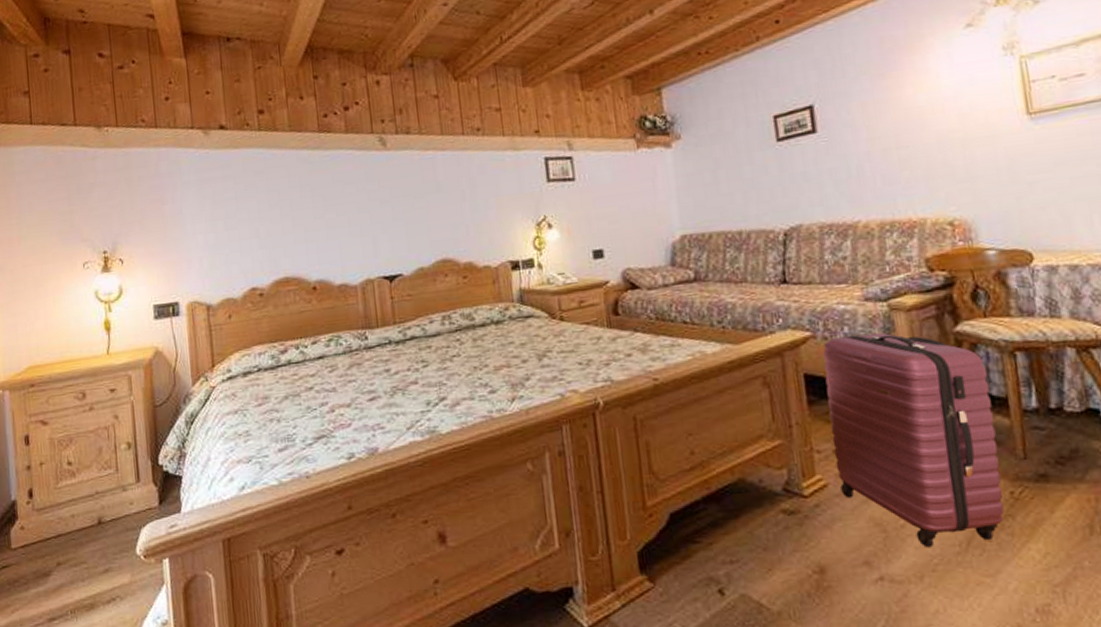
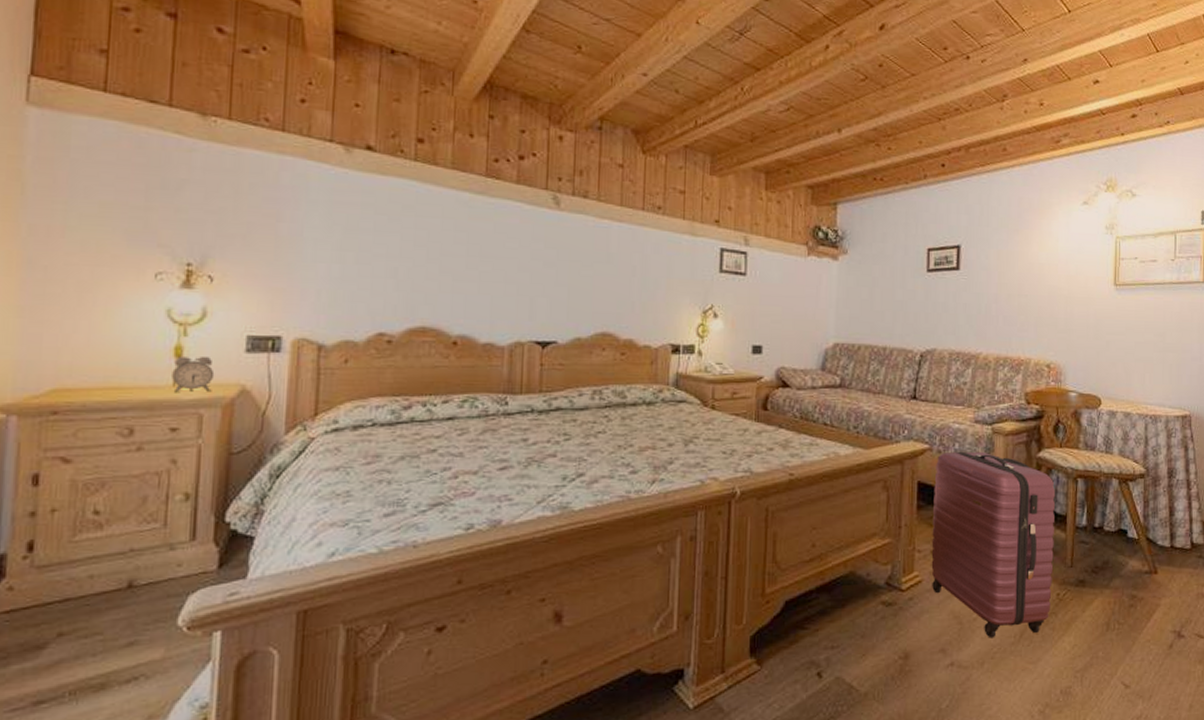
alarm clock: none [105,327,135,360] -> present [172,357,215,393]

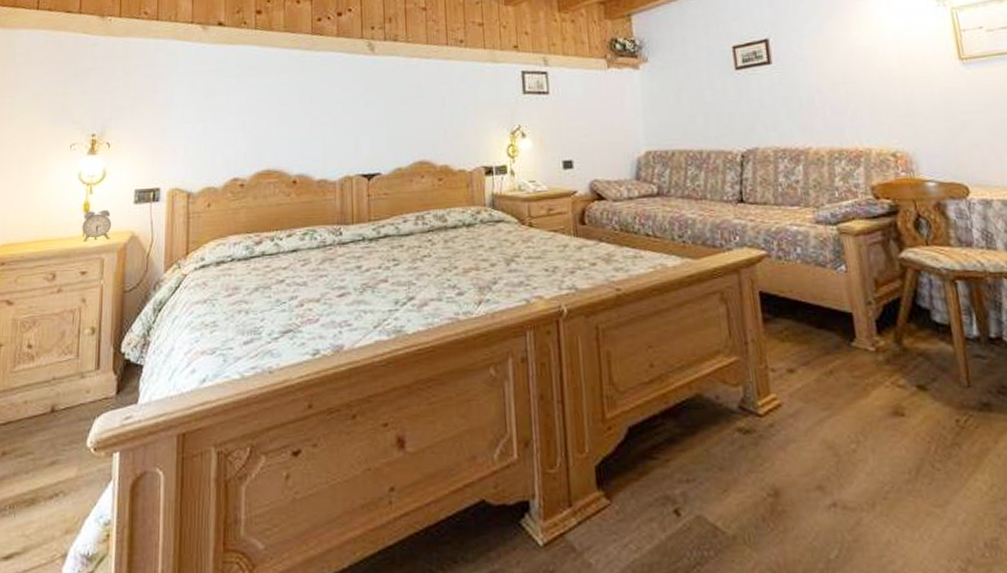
suitcase: present [931,451,1055,638] -> none [777,255,951,474]

